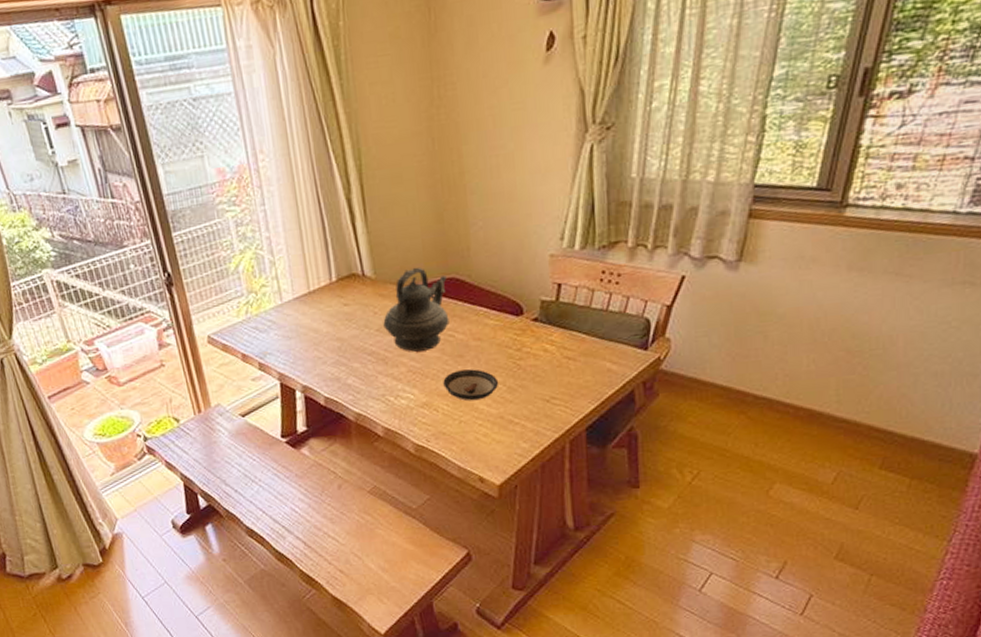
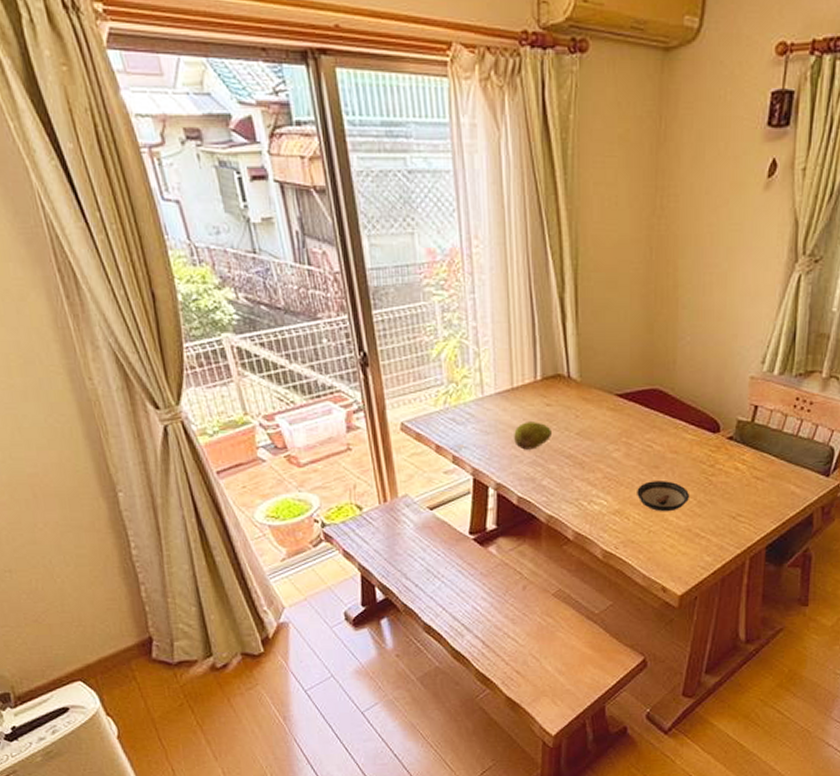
fruit: none [315,322,353,351] -> present [514,422,553,450]
teapot: present [383,267,450,352] -> none [584,374,651,459]

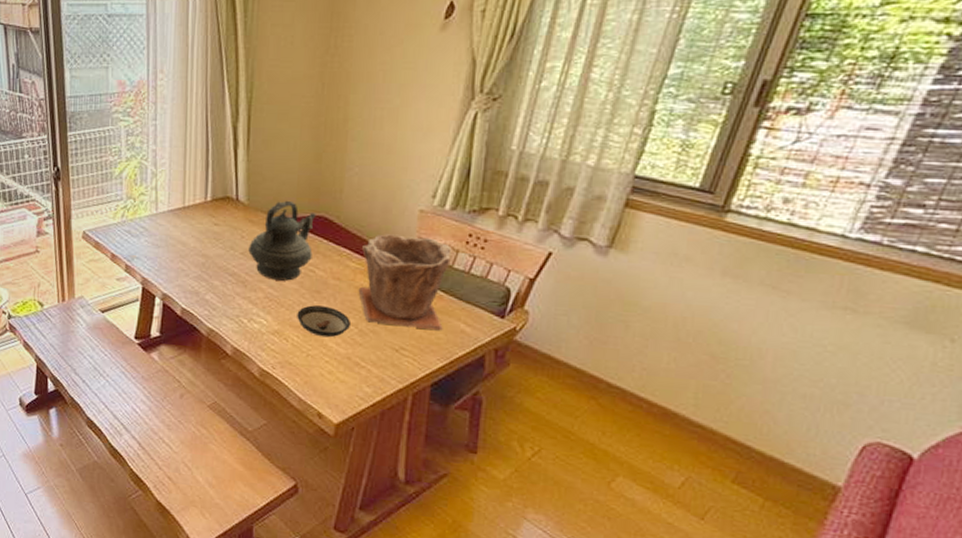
fruit: present [514,422,553,450] -> none [182,239,219,265]
teapot: none [584,374,651,459] -> present [248,200,316,281]
plant pot: none [695,403,781,495] -> present [358,234,452,331]

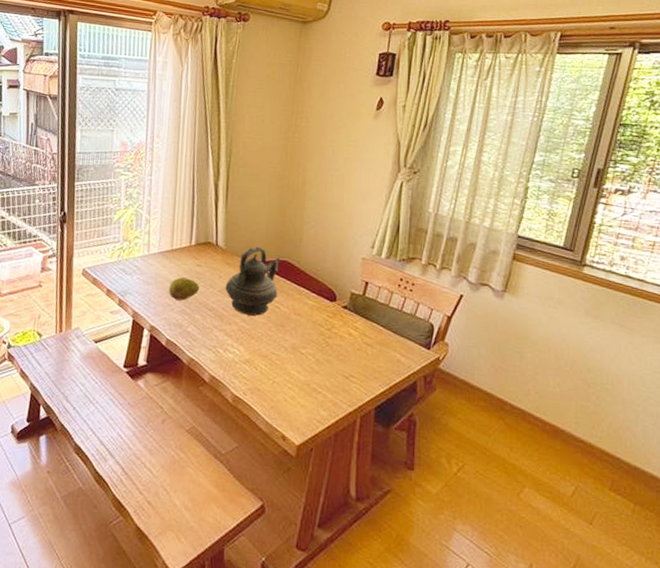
fruit: none [182,239,219,265] -> present [169,277,200,301]
saucer: present [297,305,350,338] -> none [265,337,309,366]
plant pot: present [358,234,452,331] -> none [315,277,388,360]

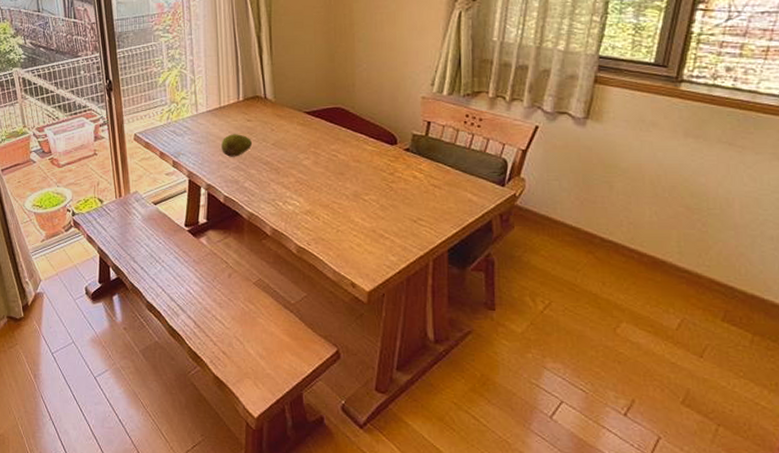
teapot: present [225,246,281,316] -> none [278,96,334,166]

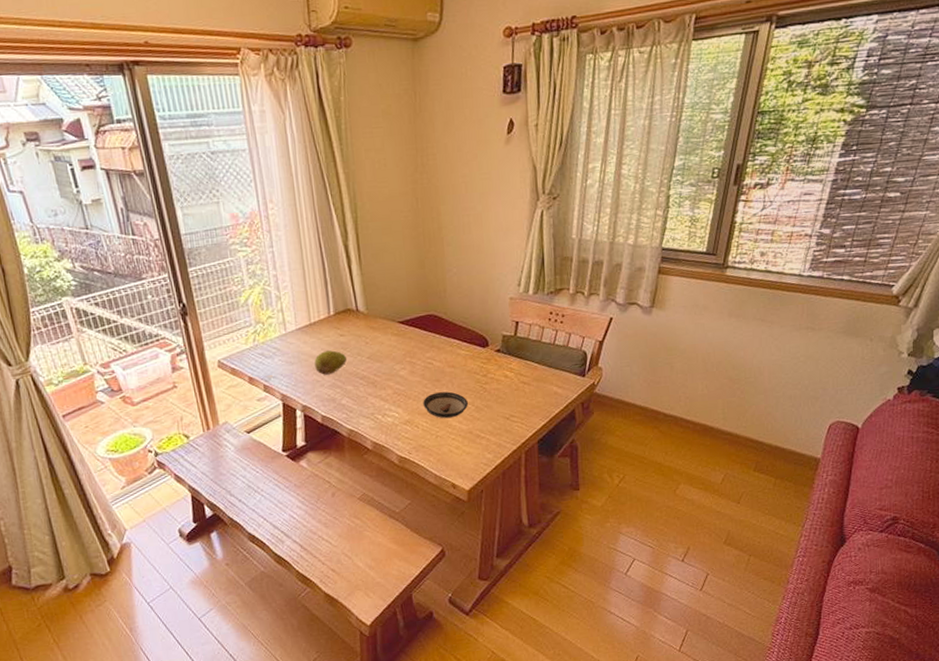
saucer: none [325,186,372,214] -> present [423,391,468,419]

